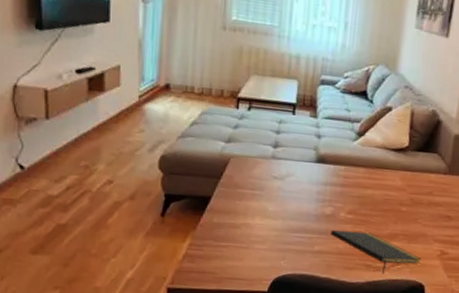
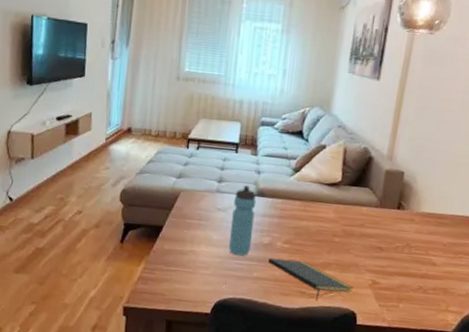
water bottle: none [286,151,317,228] -> present [228,185,256,256]

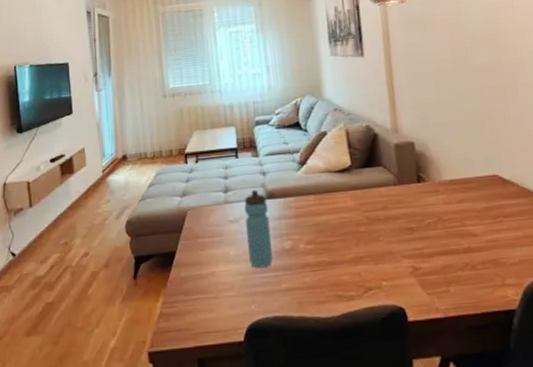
notepad: present [267,258,353,300] -> none [293,260,394,302]

